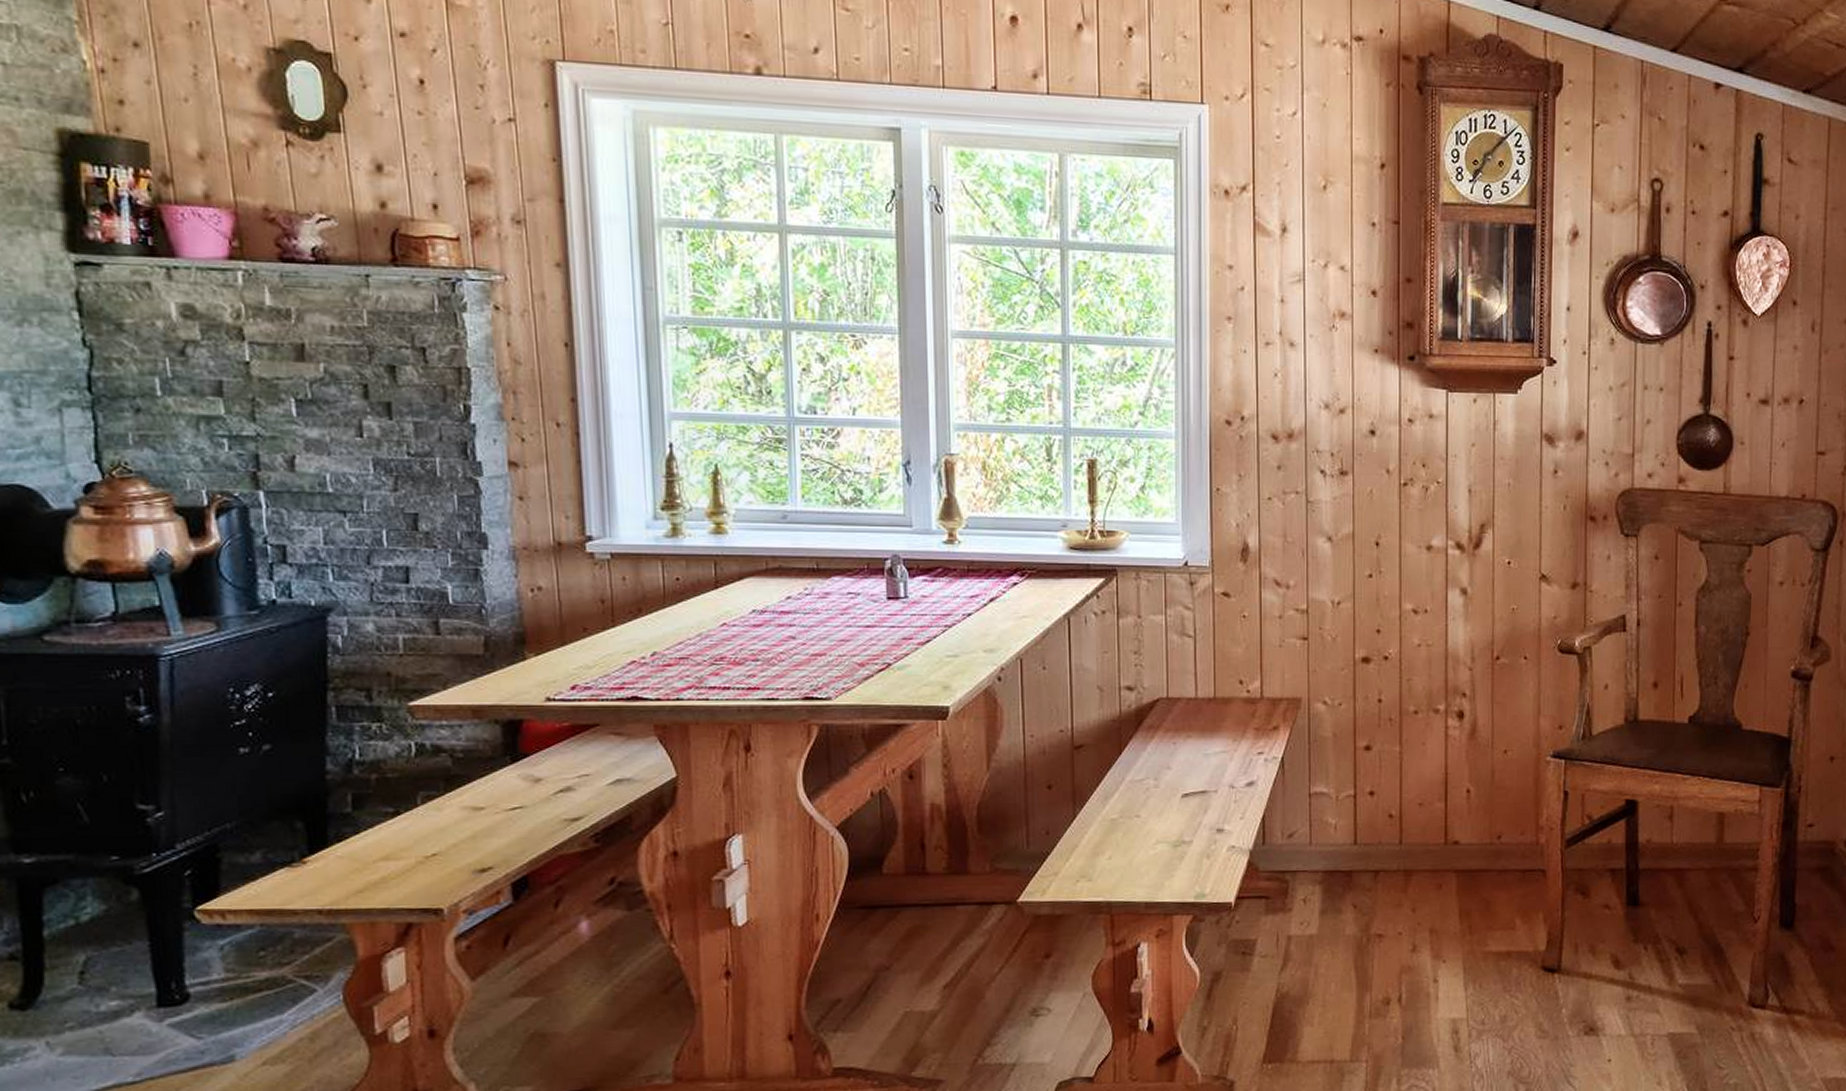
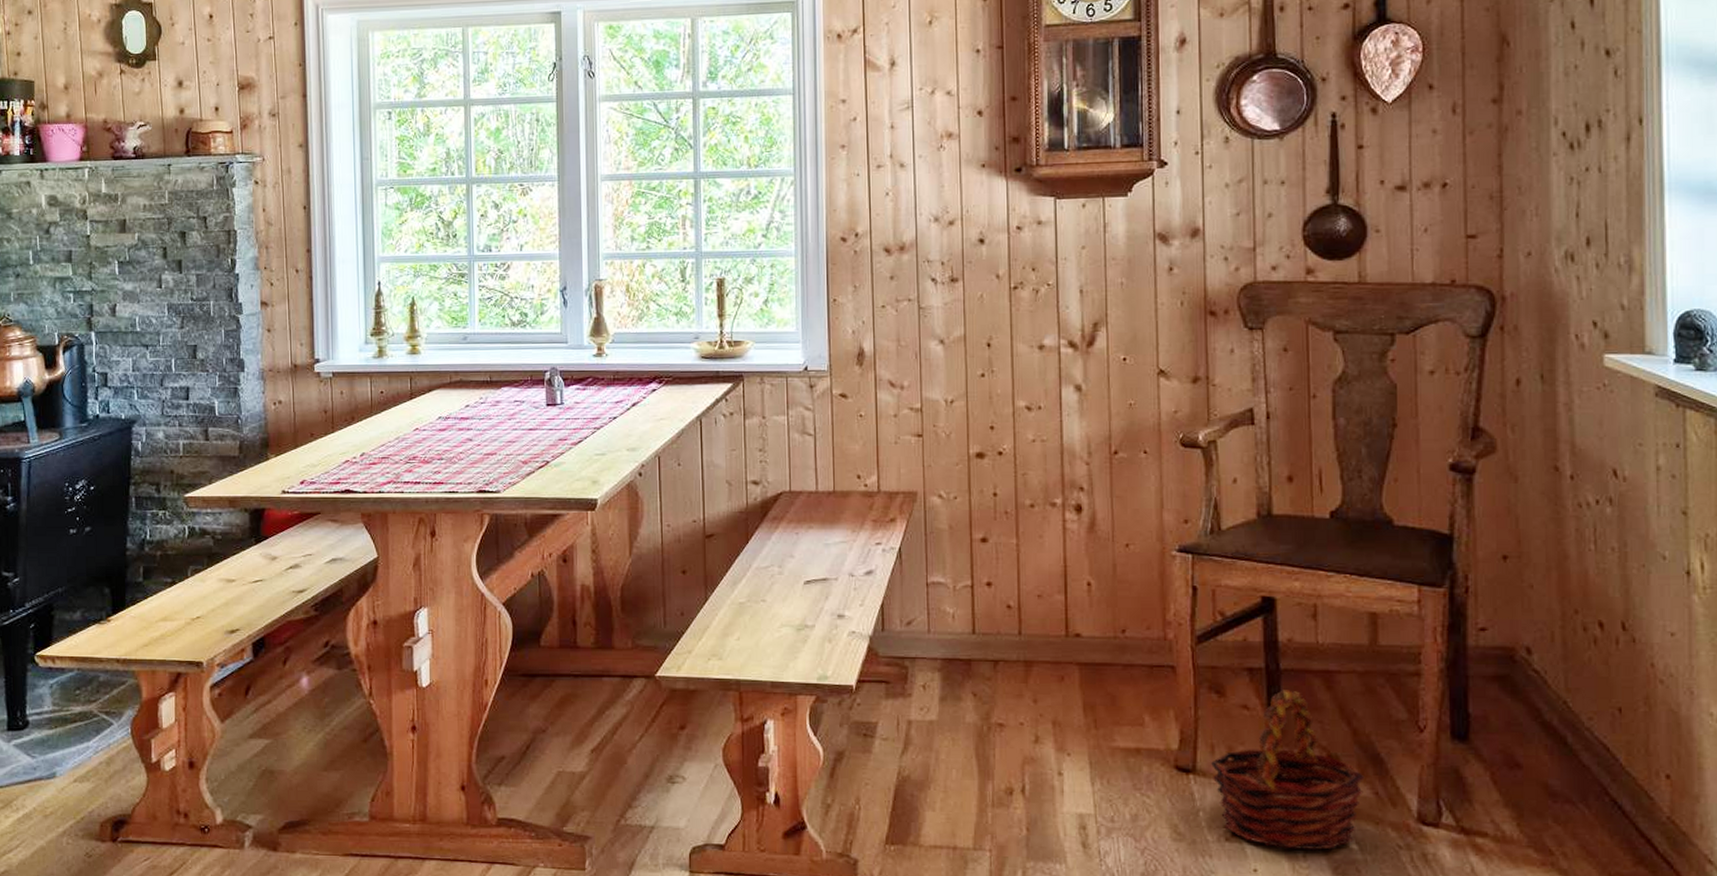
basket: none [1575,888,1707,1038] -> present [1211,690,1365,851]

